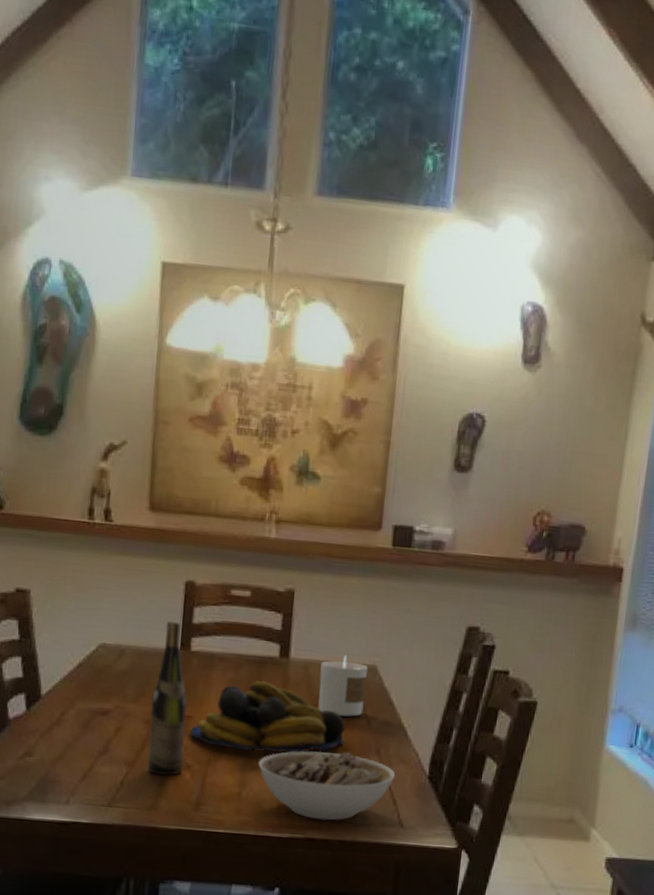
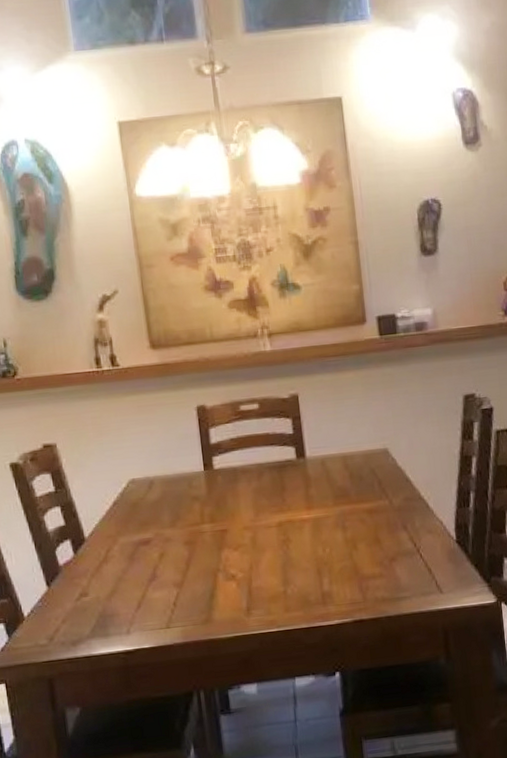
wine bottle: present [147,621,188,776] -> none [186,444,228,590]
fruit bowl: present [190,680,346,753] -> none [228,483,373,553]
bowl: present [258,751,396,821] -> none [297,533,426,602]
candle: present [318,655,368,717] -> none [336,444,384,501]

